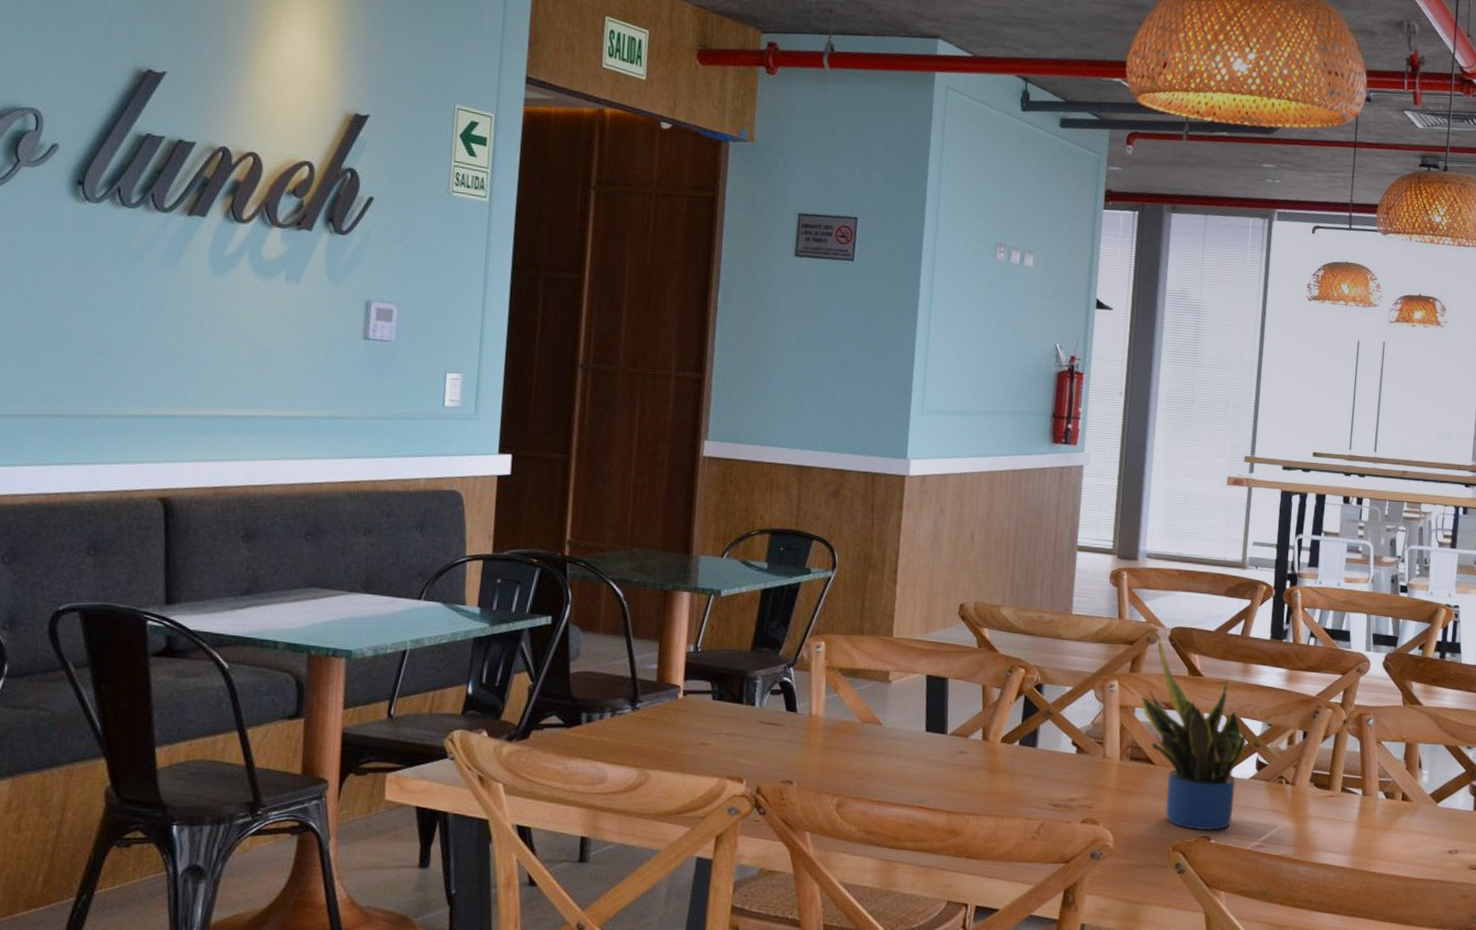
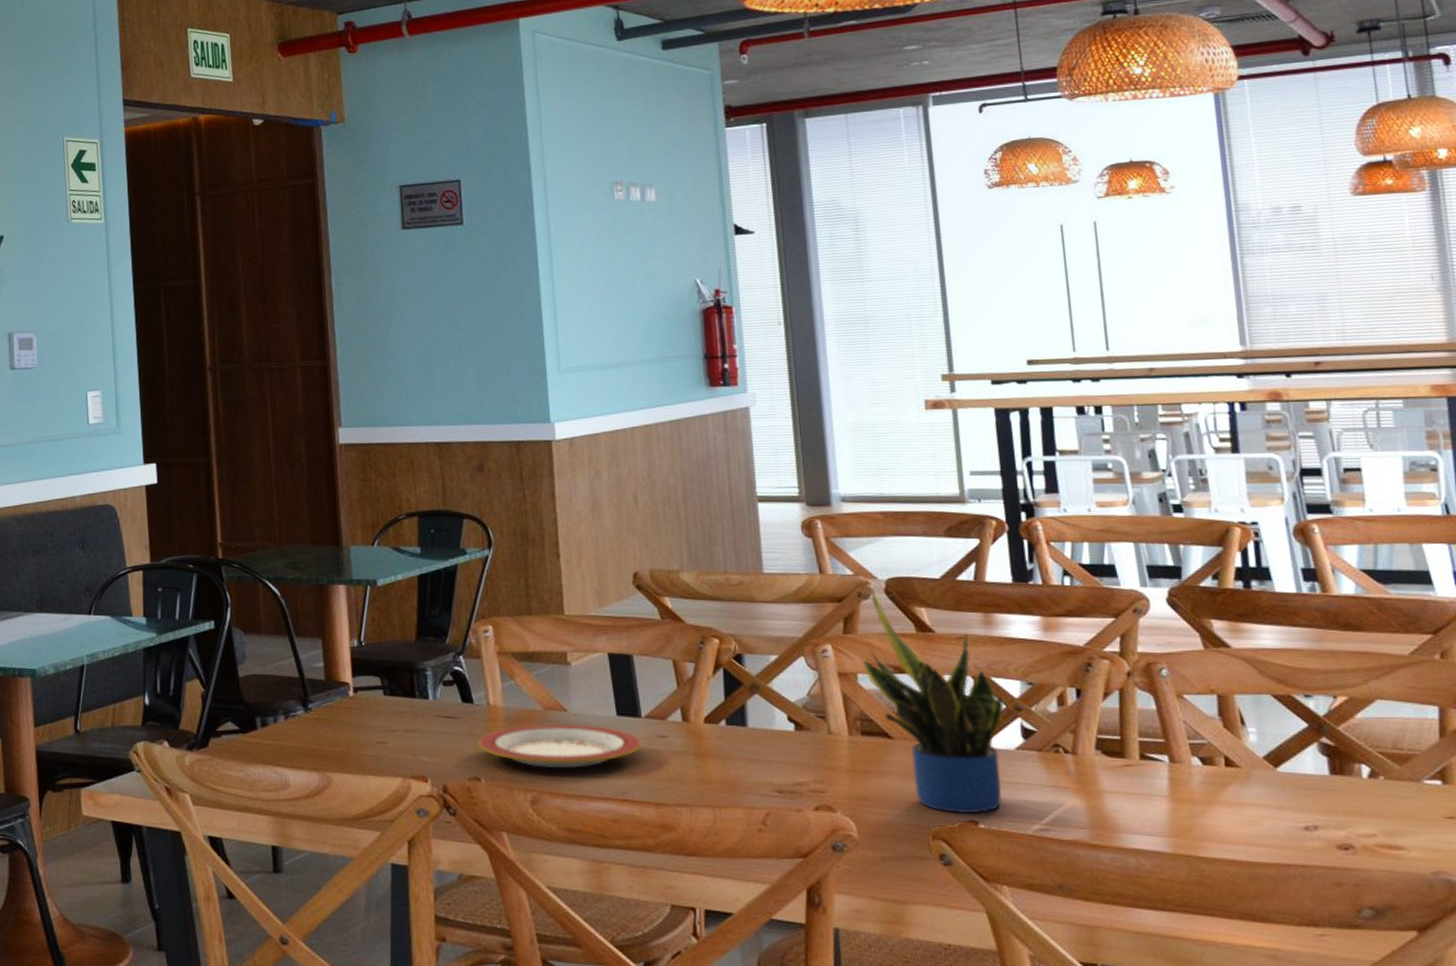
plate: none [795,735,945,777] -> present [478,723,643,769]

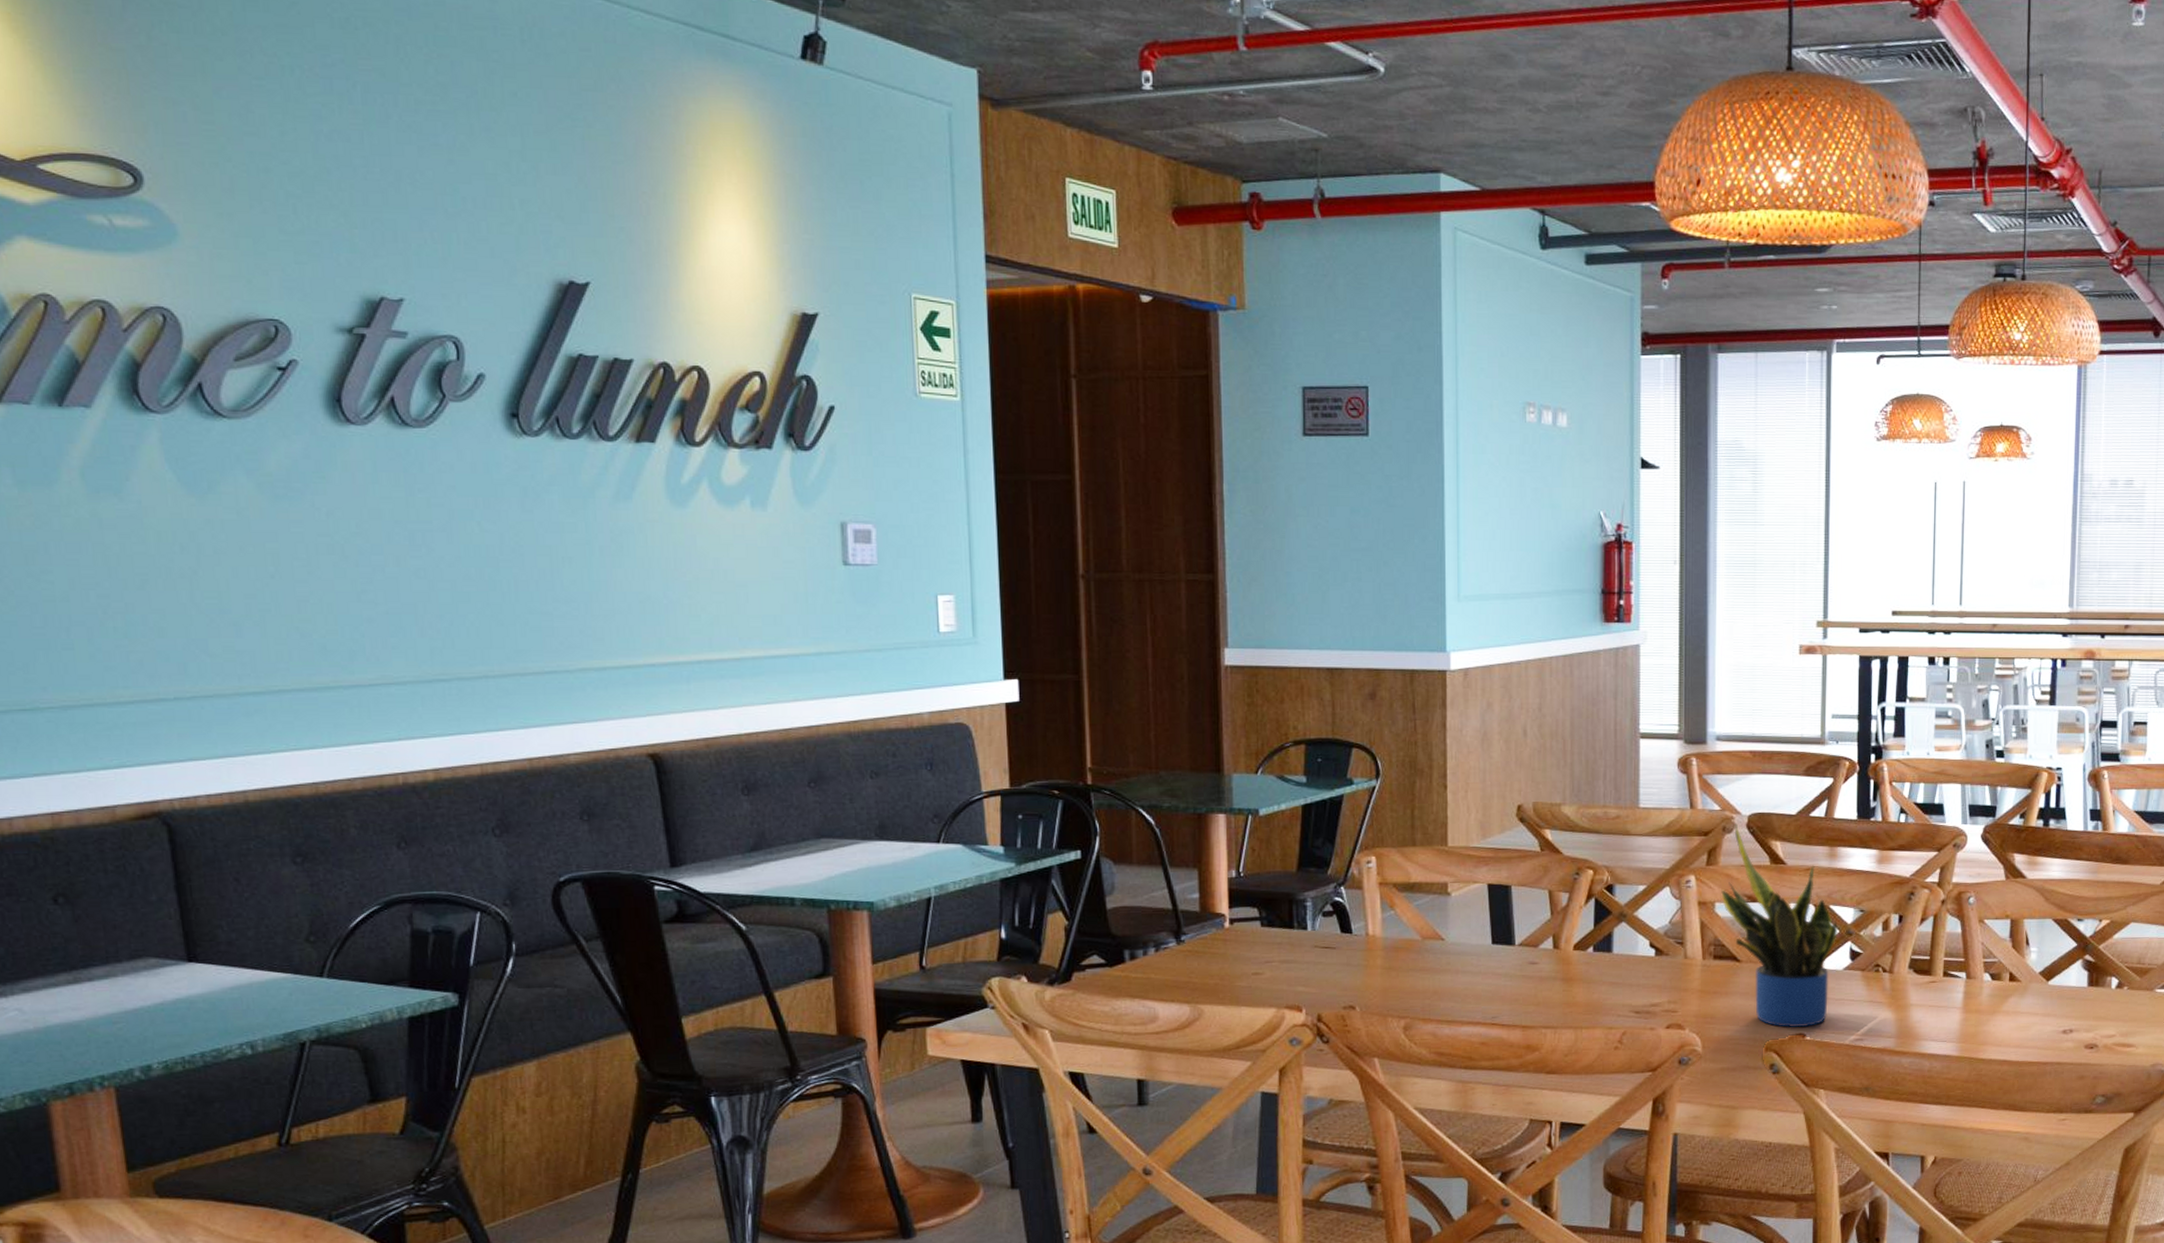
plate: present [478,723,643,769] -> none [1355,952,1514,996]

